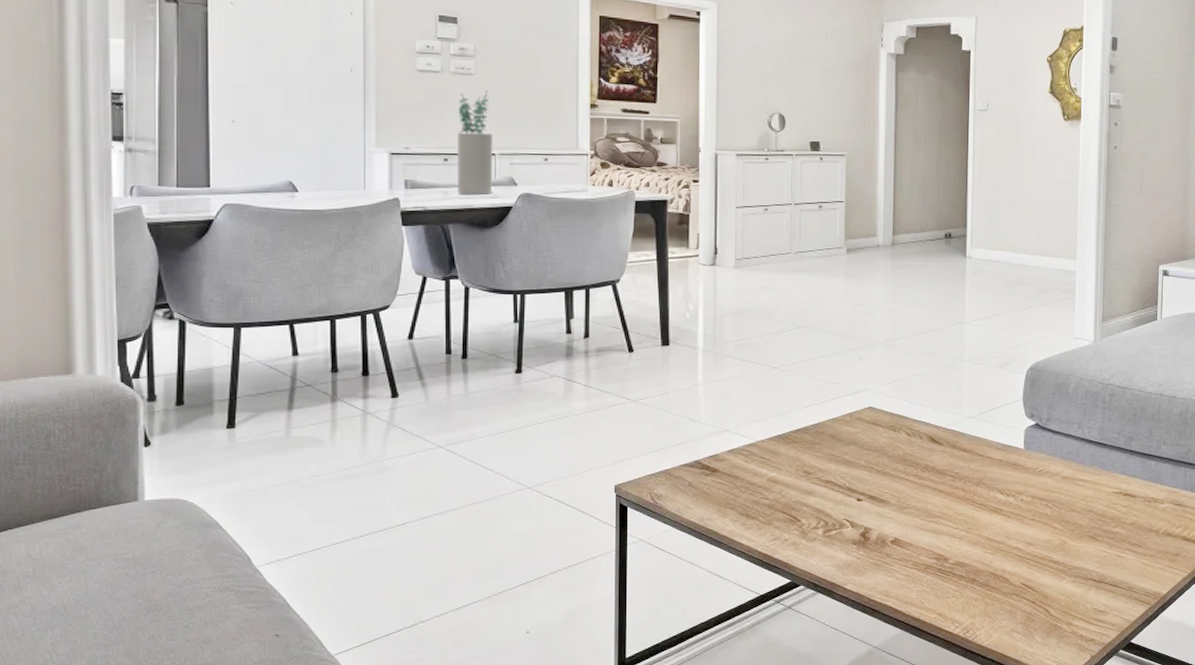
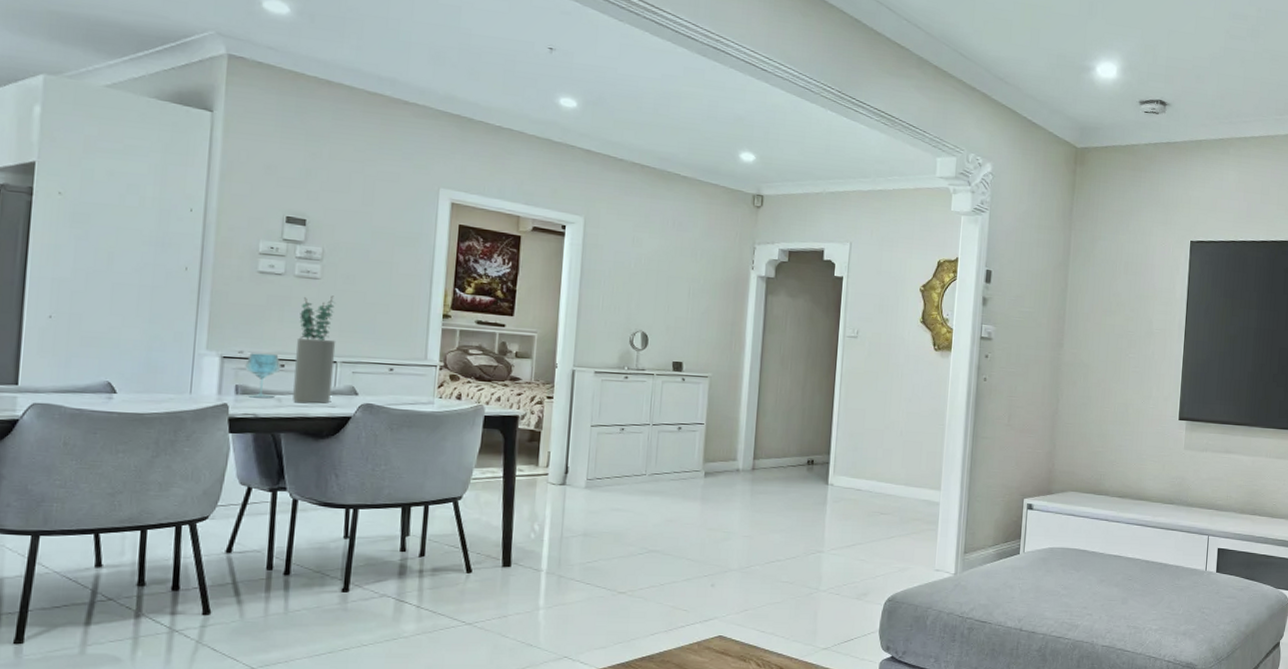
wine glass: none [412,149,444,192] -> present [245,353,280,399]

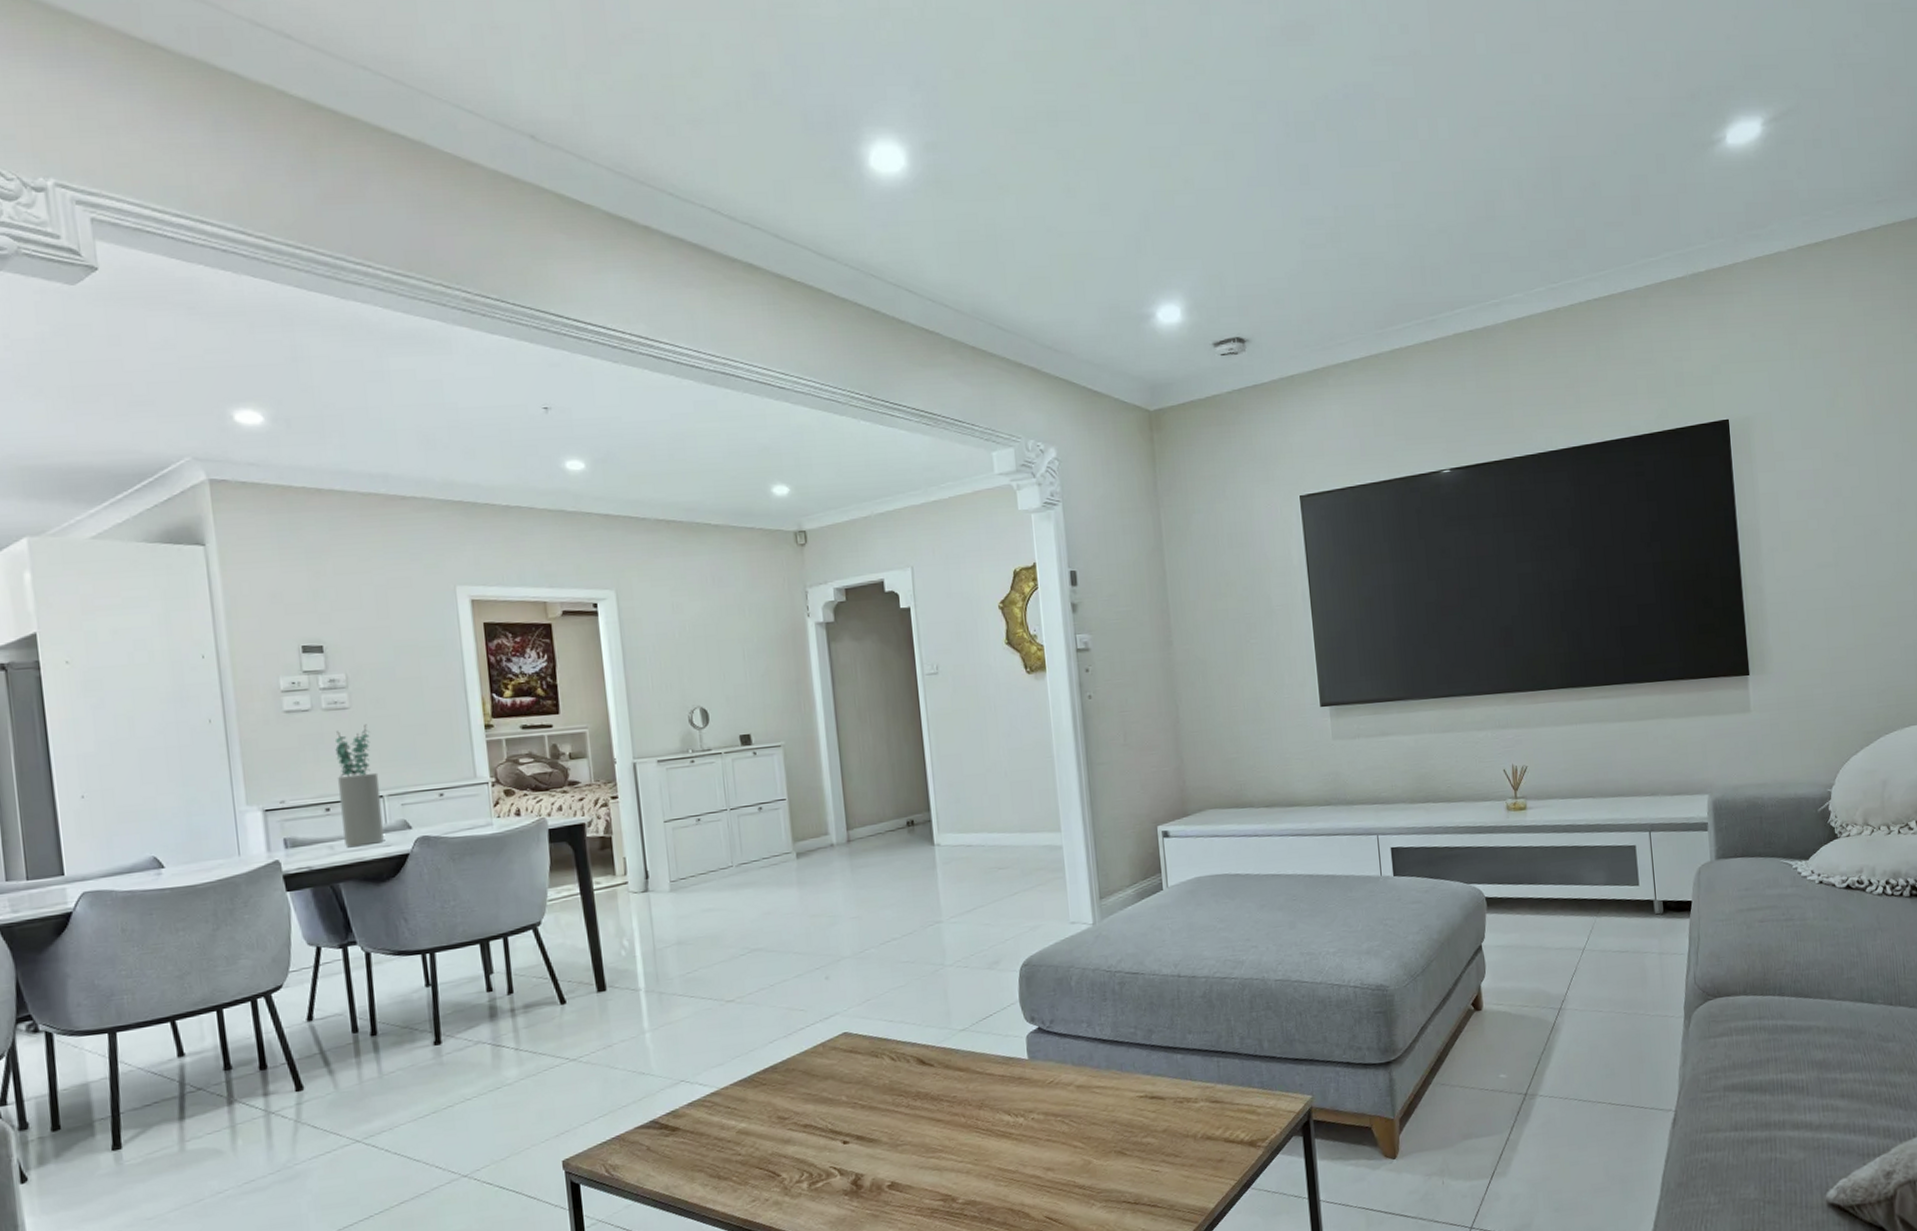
wine glass: present [245,353,280,399] -> none [289,798,326,850]

